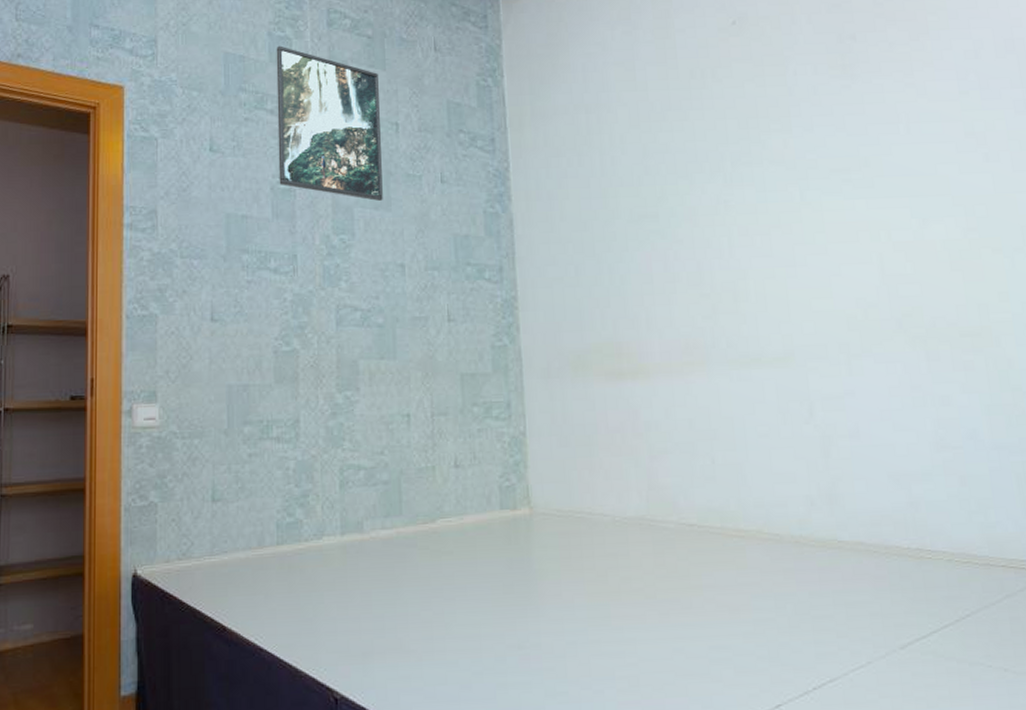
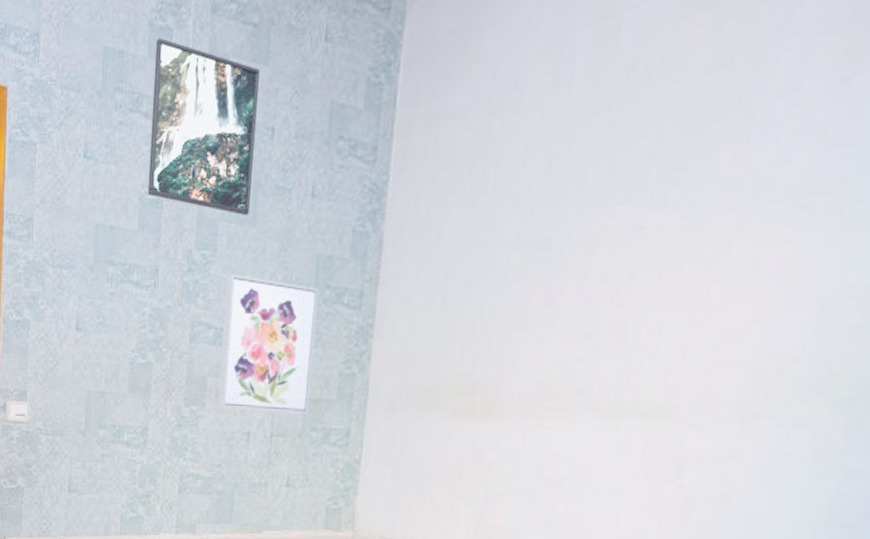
wall art: none [368,255,467,392] -> present [218,273,319,414]

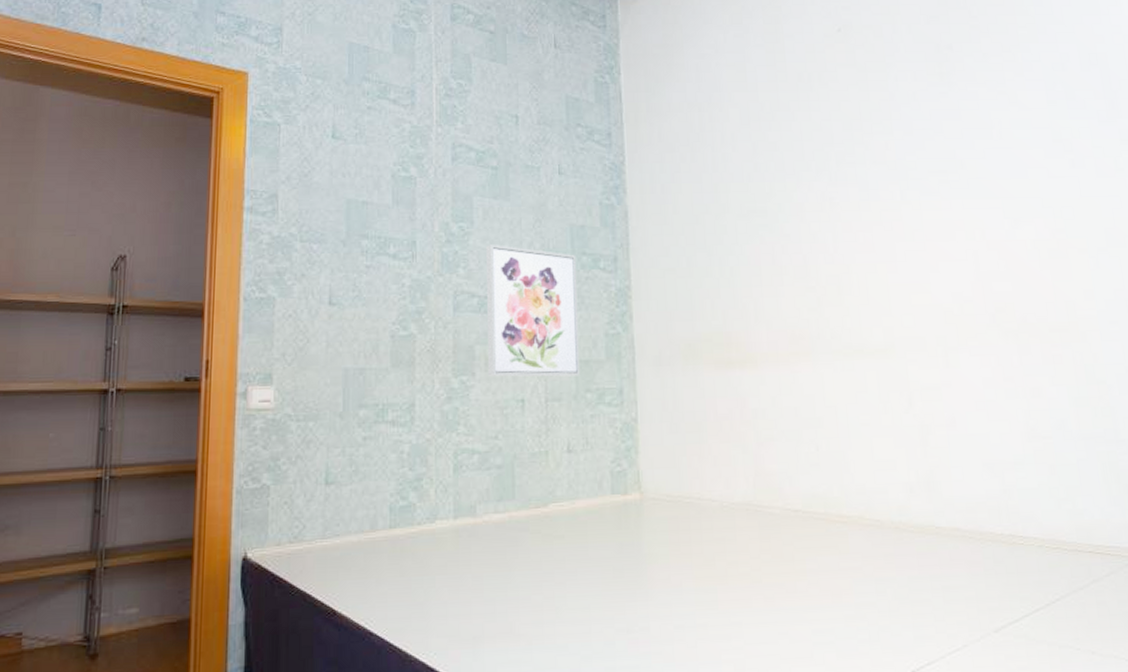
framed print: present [147,38,260,216] -> none [400,38,502,191]

